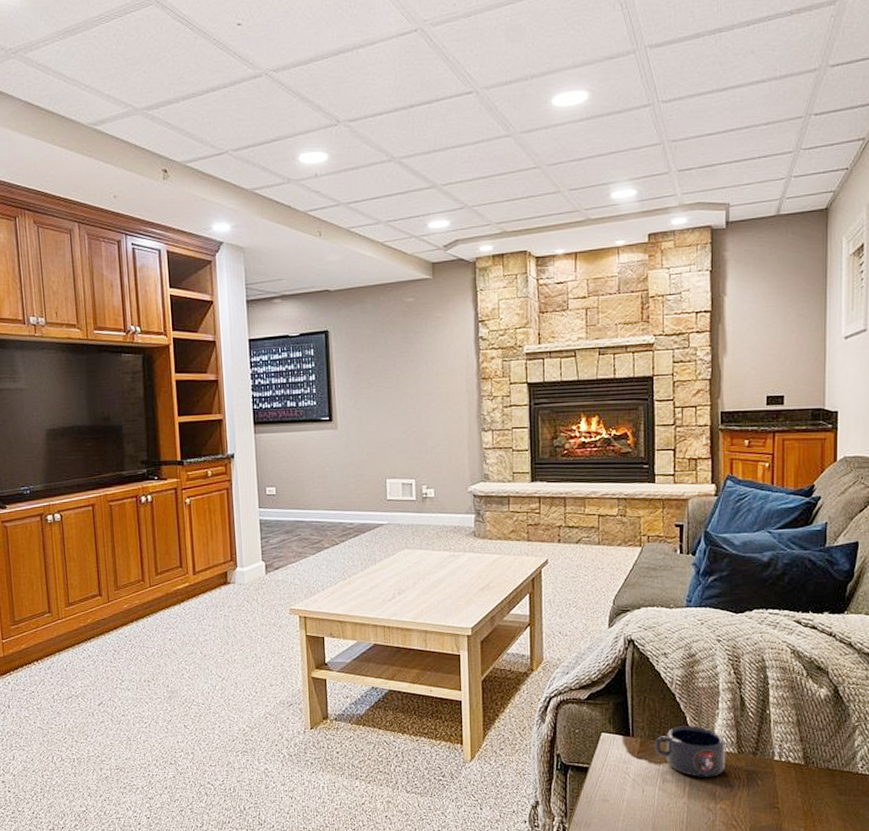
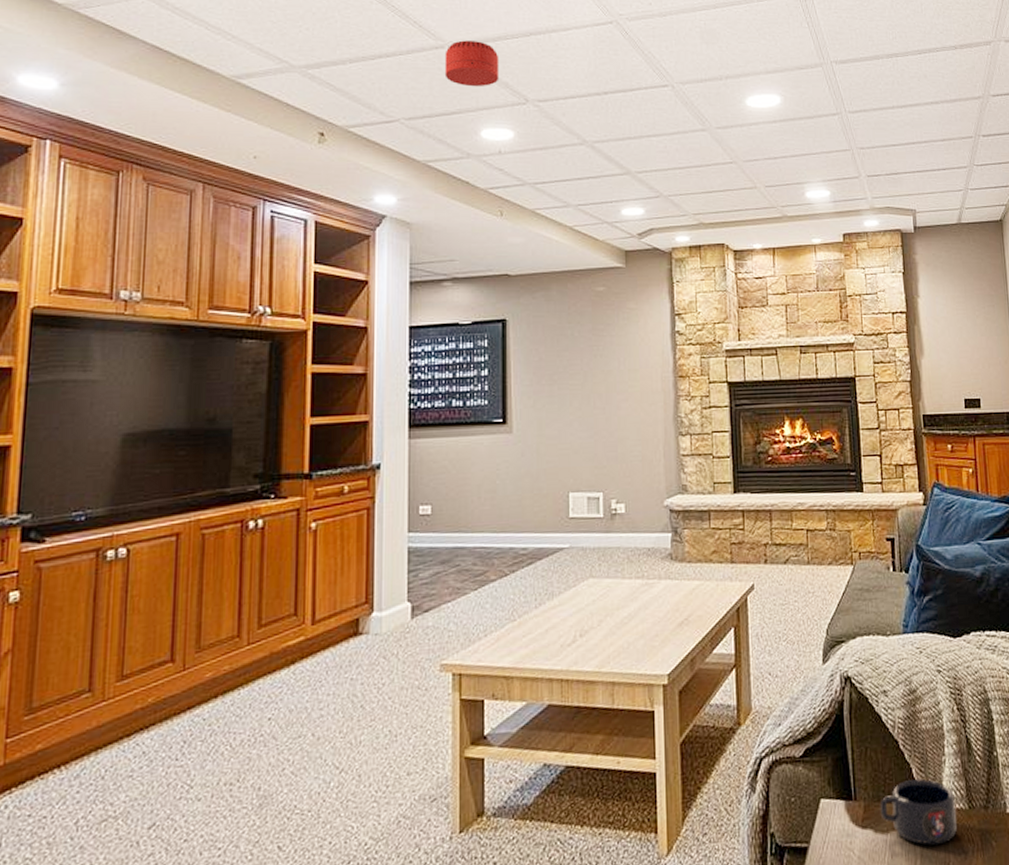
smoke detector: none [262,65,313,113] -> present [444,40,500,87]

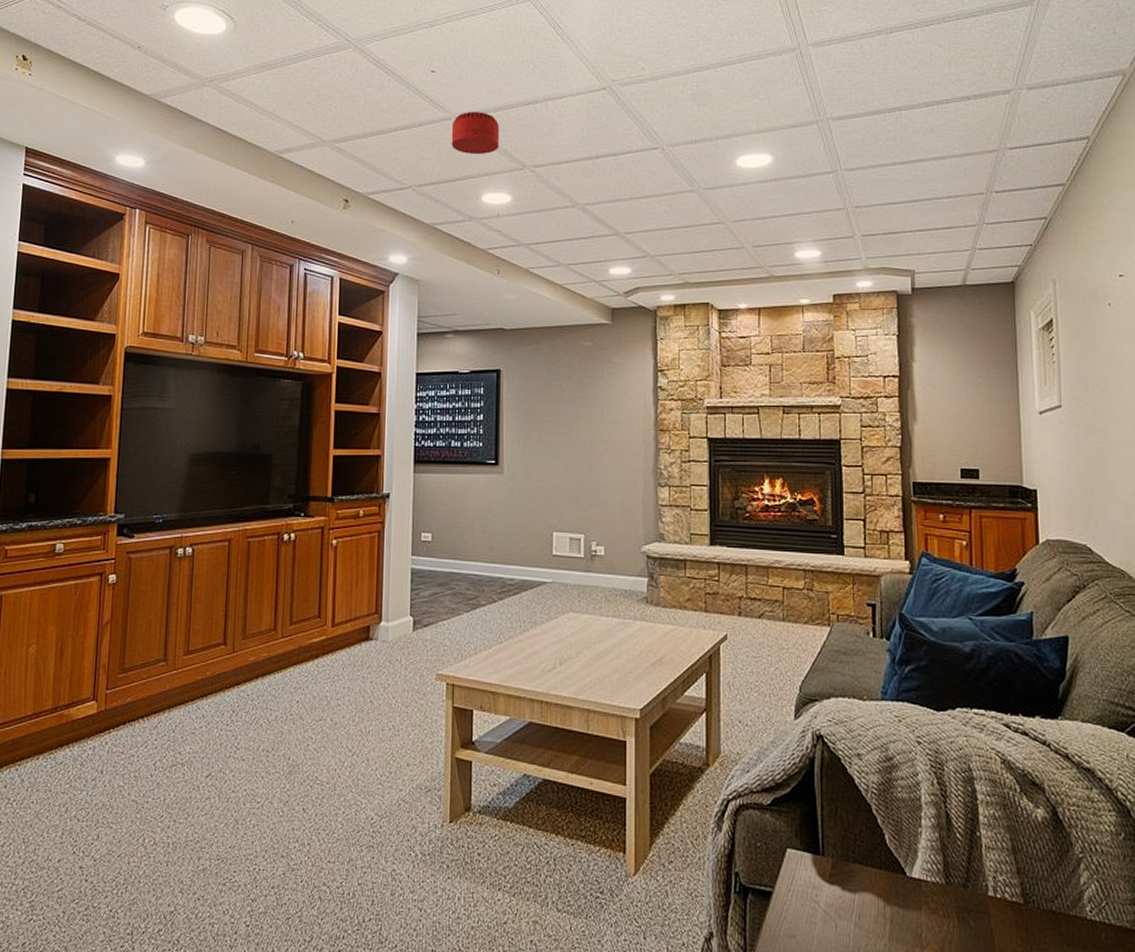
mug: present [880,778,957,845] -> none [849,845,932,913]

